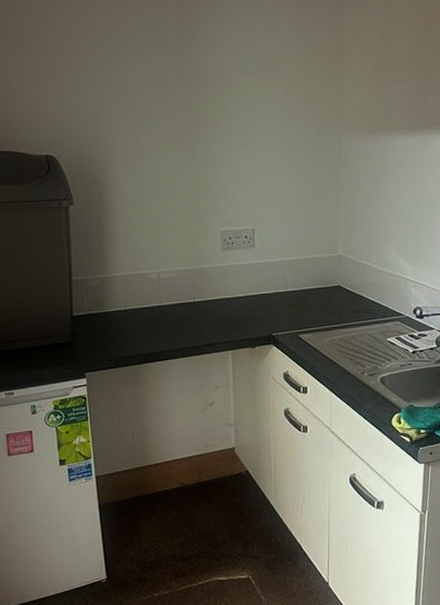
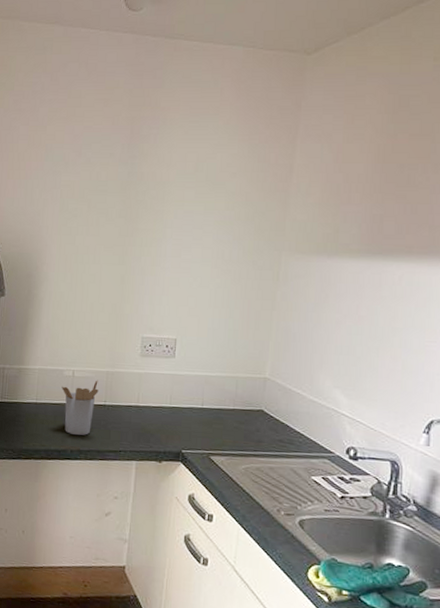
utensil holder: none [149,279,186,336] -> present [61,380,99,436]

